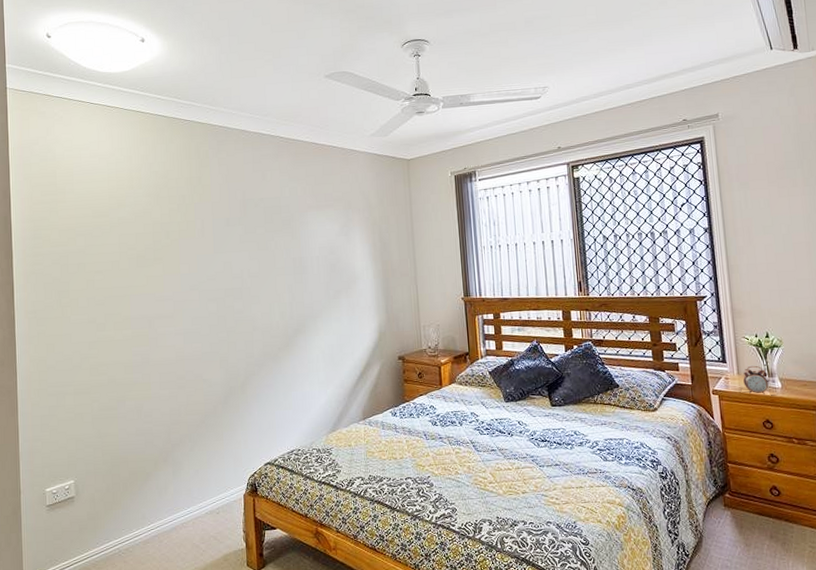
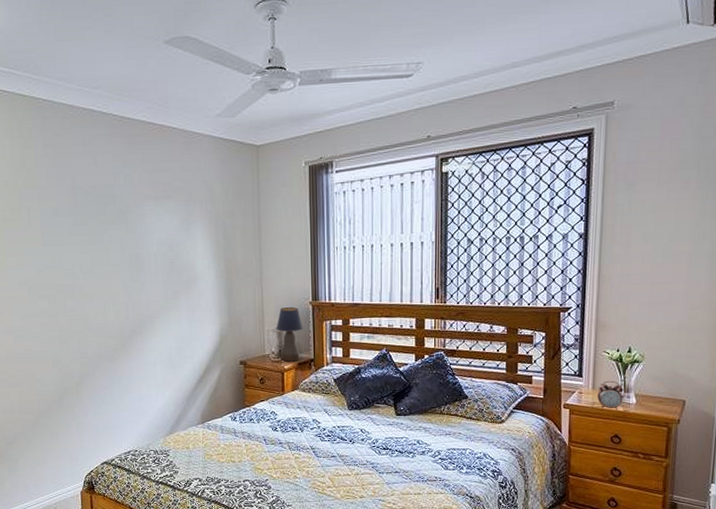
table lamp: none [430,303,457,357] -> present [275,307,304,363]

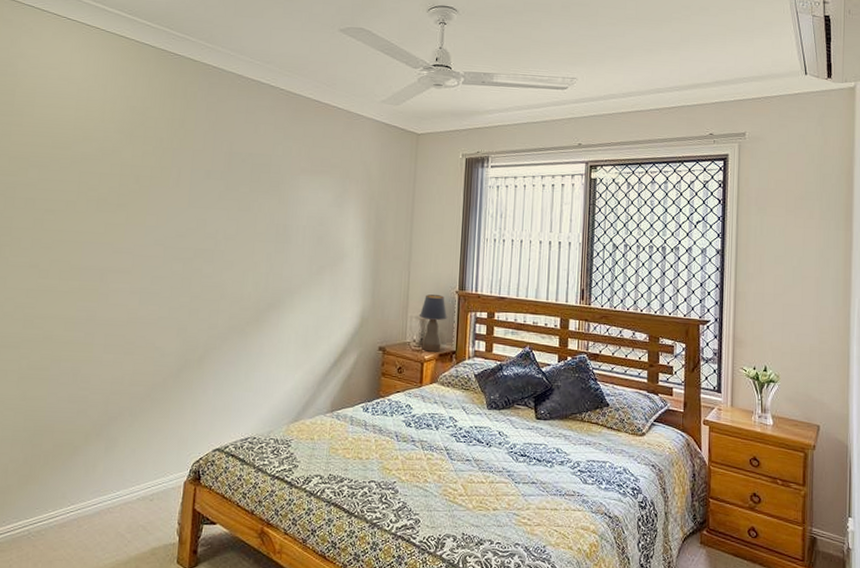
alarm clock: present [597,380,624,410] -> none [736,398,761,431]

